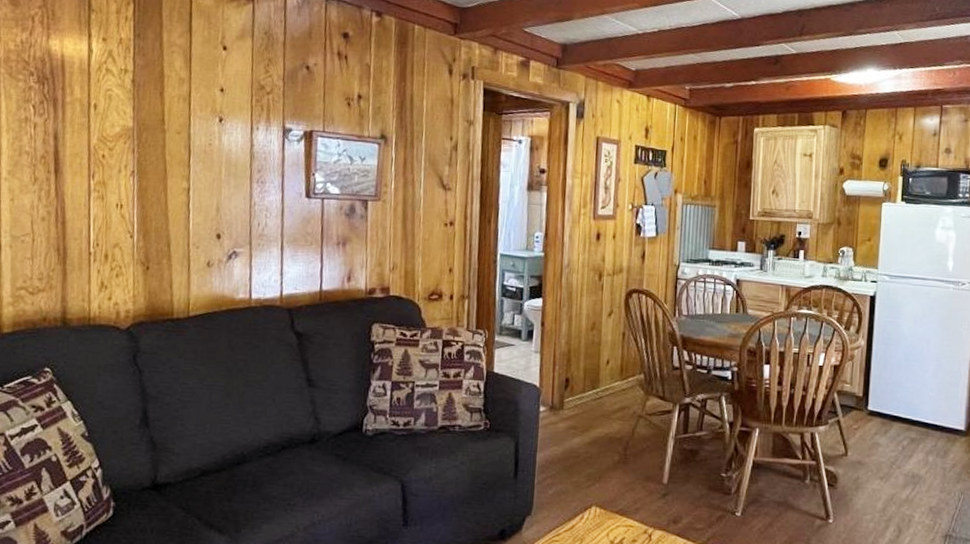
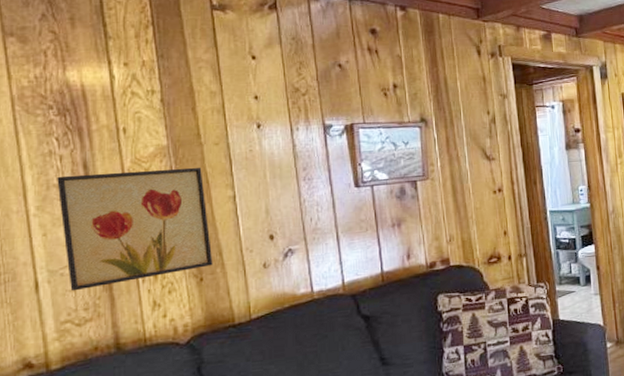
wall art: none [28,144,162,260] -> present [57,168,213,292]

